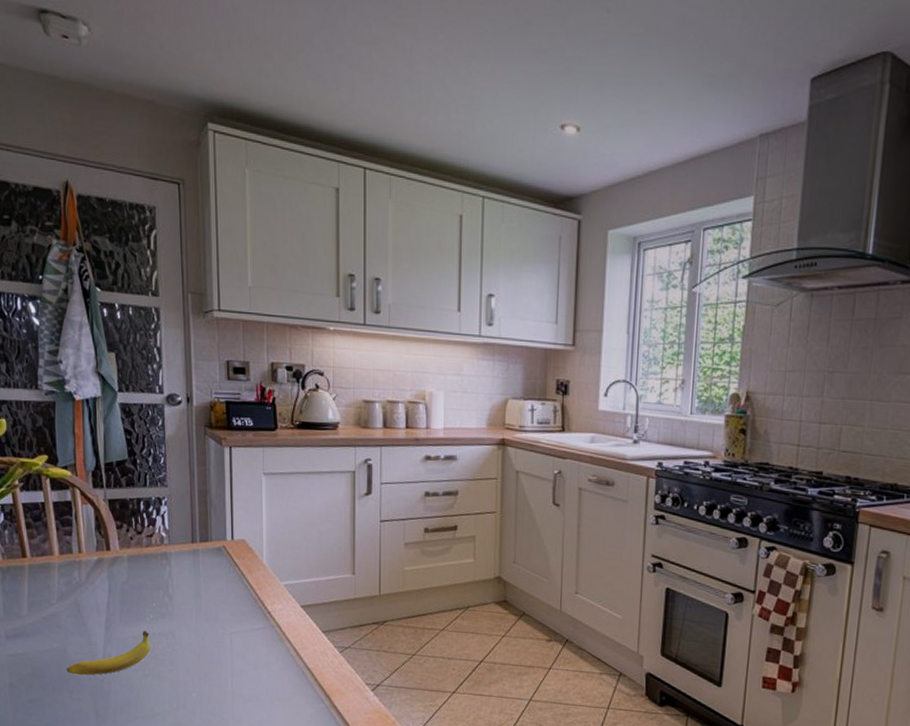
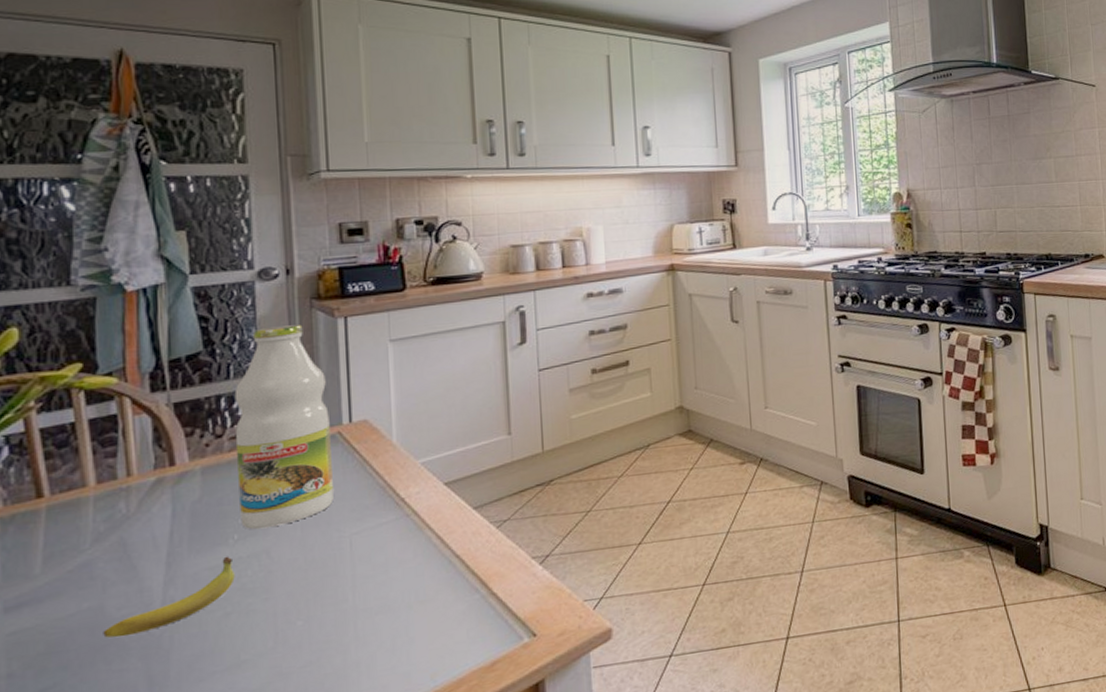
bottle: none [150,446,220,615] -> present [234,325,335,530]

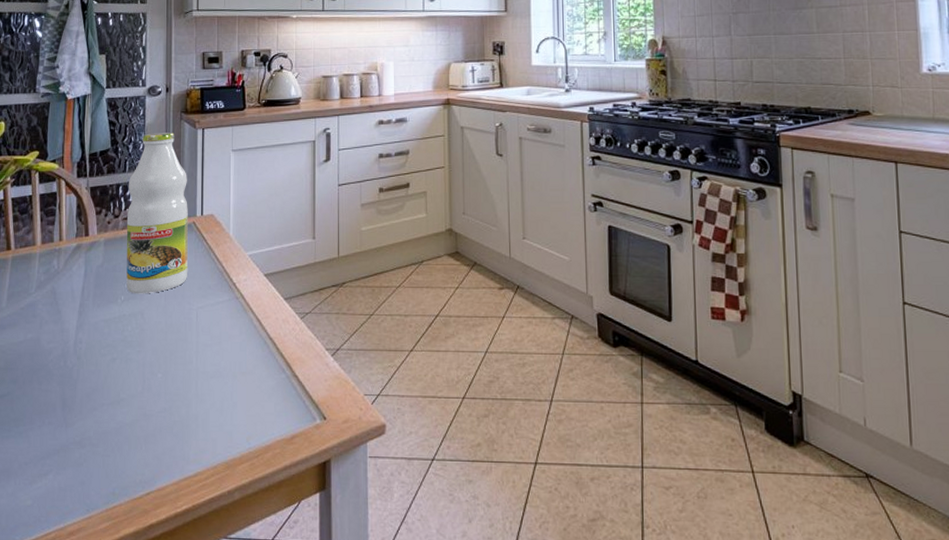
fruit: present [103,556,235,638] -> none [38,312,120,365]

